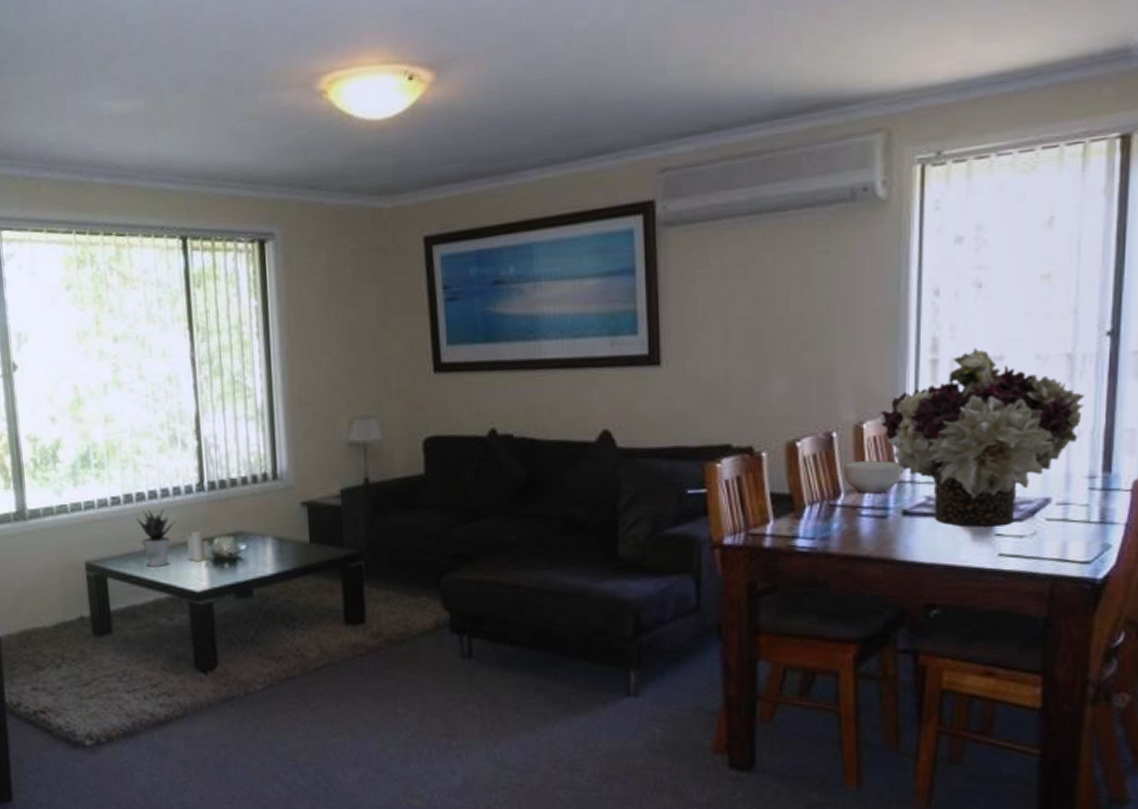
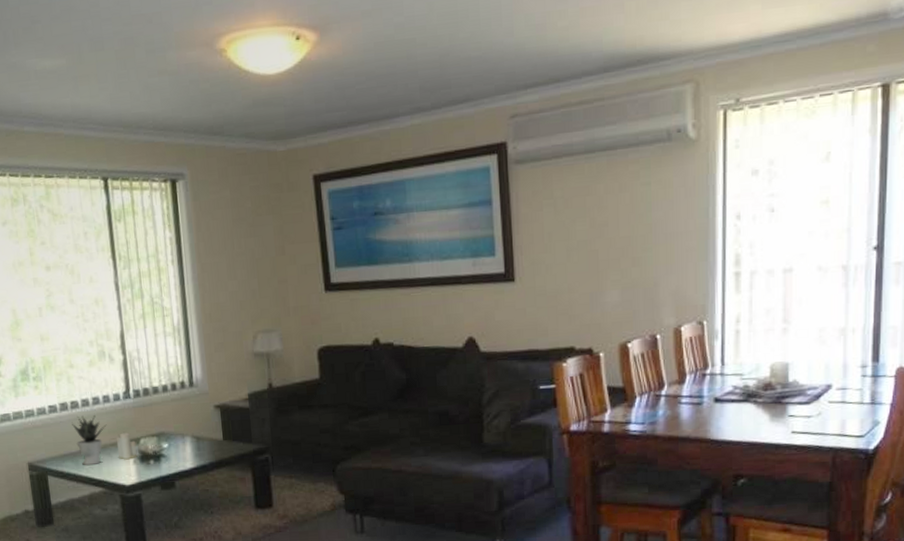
bowl: present [843,460,902,494] -> none [666,357,713,385]
flower arrangement: present [880,347,1085,527] -> none [695,261,857,410]

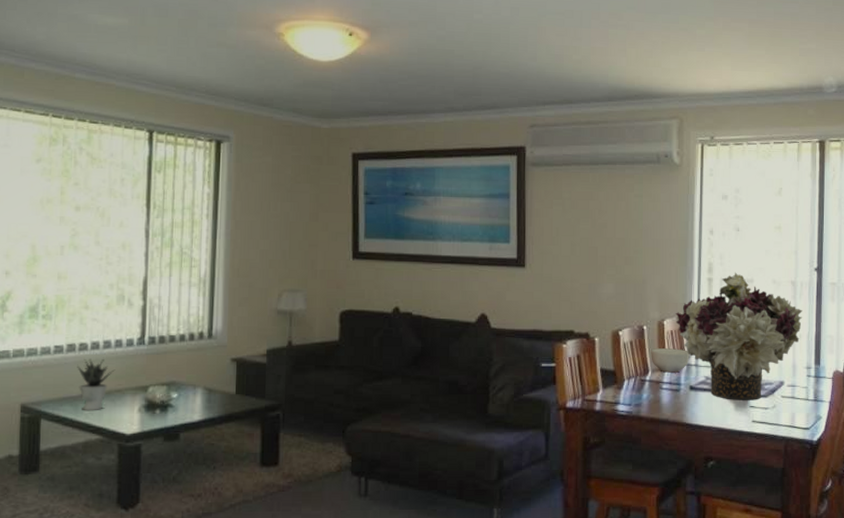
candle: present [116,432,138,460] -> none [122,379,144,408]
bowl: none [666,357,713,385] -> present [651,348,690,373]
flower arrangement: none [695,261,857,410] -> present [675,272,803,400]

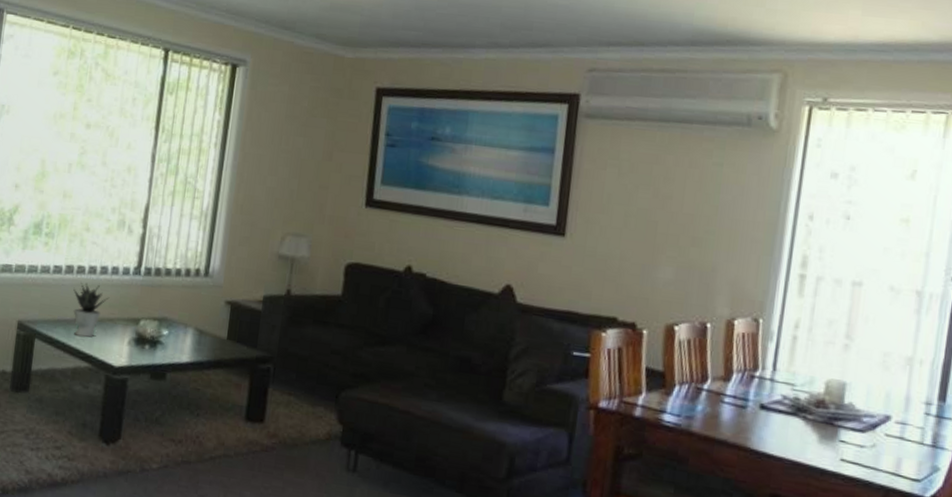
bowl: present [651,348,690,373] -> none [712,352,765,386]
flower arrangement: present [675,272,803,400] -> none [750,270,929,434]

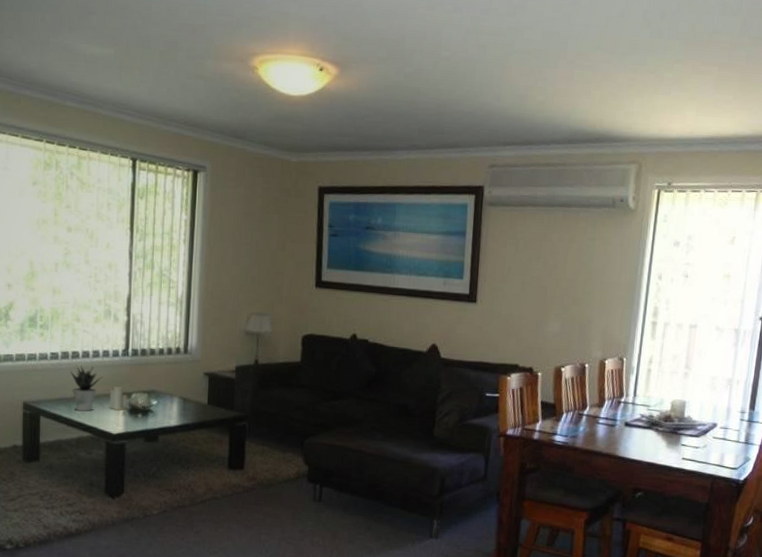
candle: none [114,309,136,340] -> present [109,386,128,411]

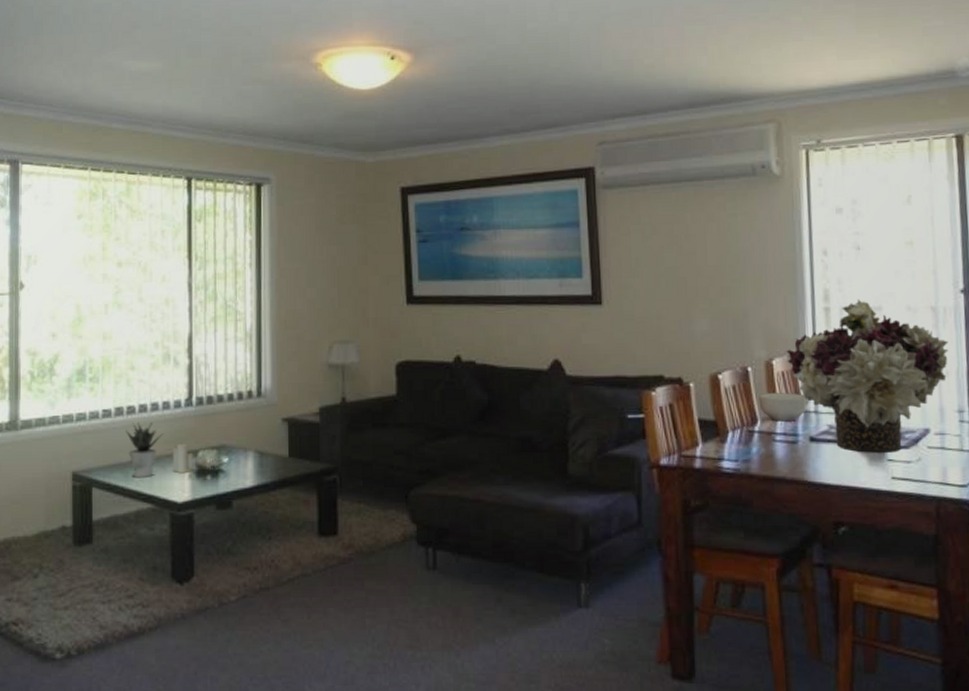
bowl: none [590,385,628,409] -> present [758,393,807,422]
flower arrangement: none [617,317,743,439] -> present [786,299,949,453]

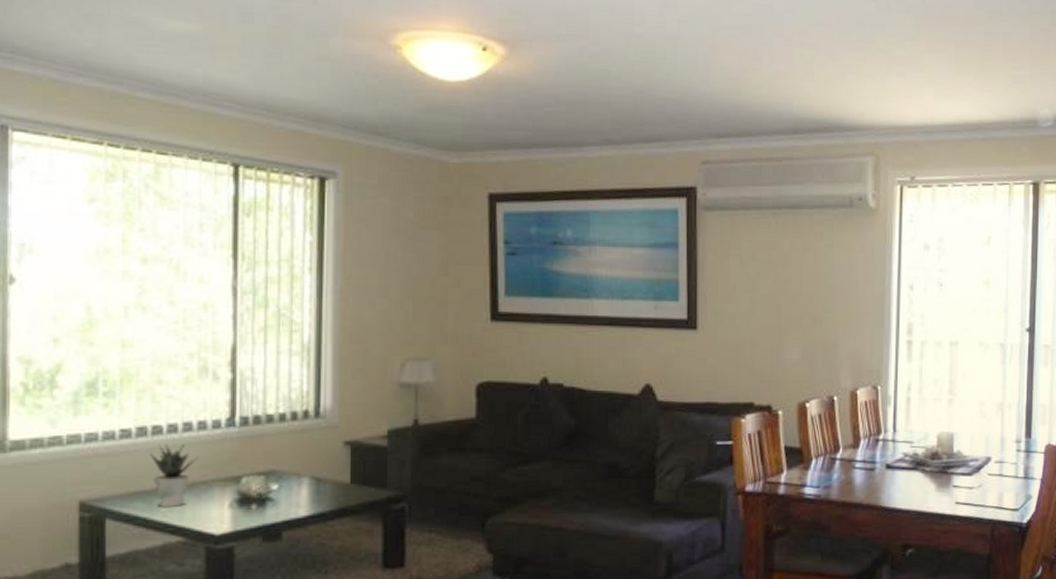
candle: present [172,443,194,474] -> none [208,468,236,503]
bowl: present [758,393,807,422] -> none [842,422,886,450]
flower arrangement: present [786,299,949,453] -> none [870,333,1013,480]

